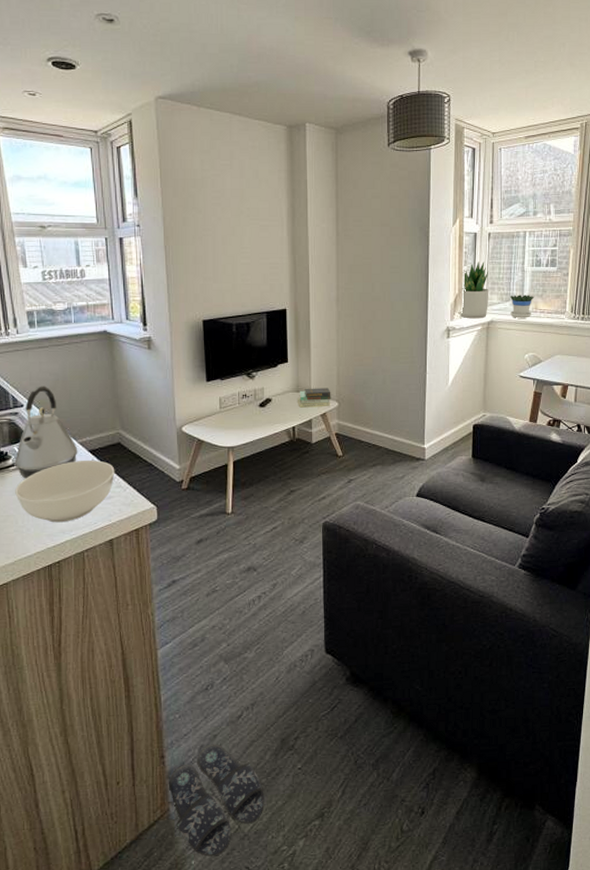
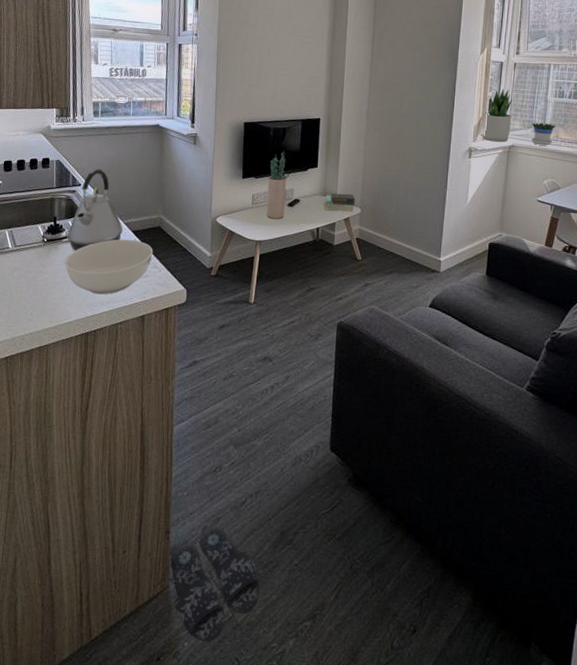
vase: none [235,347,256,422] -> present [266,150,287,219]

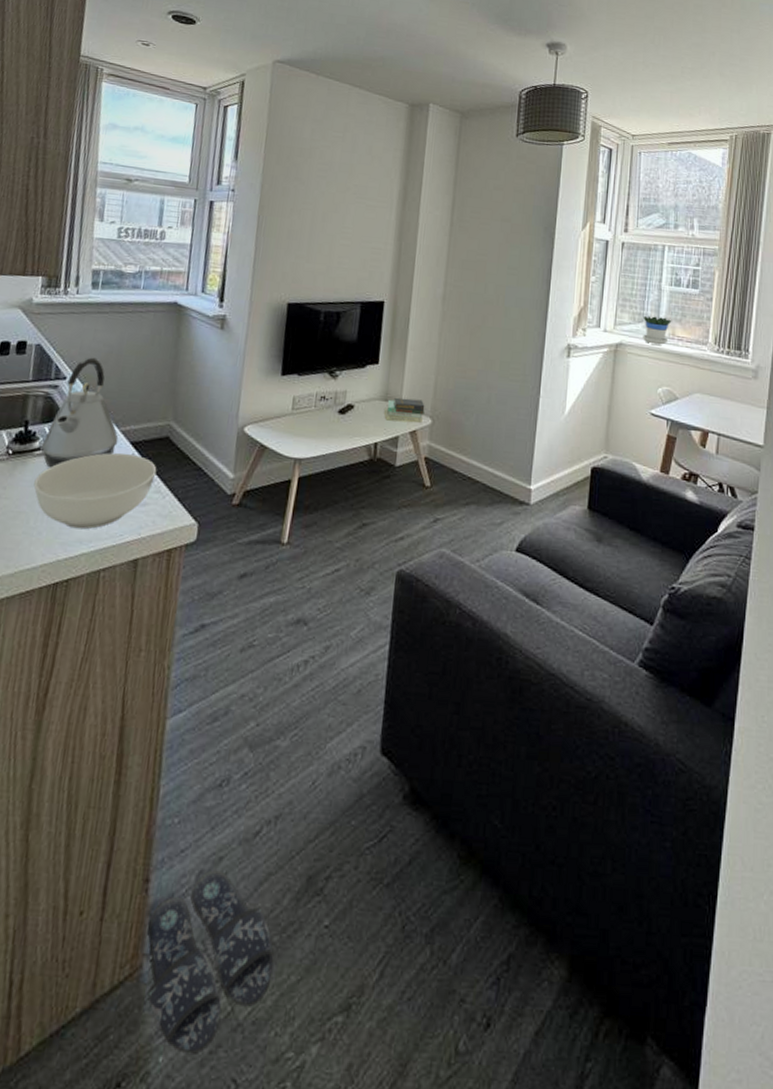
vase: present [266,150,287,219] -> none [310,340,339,430]
planter: present [482,89,513,143] -> none [583,273,621,339]

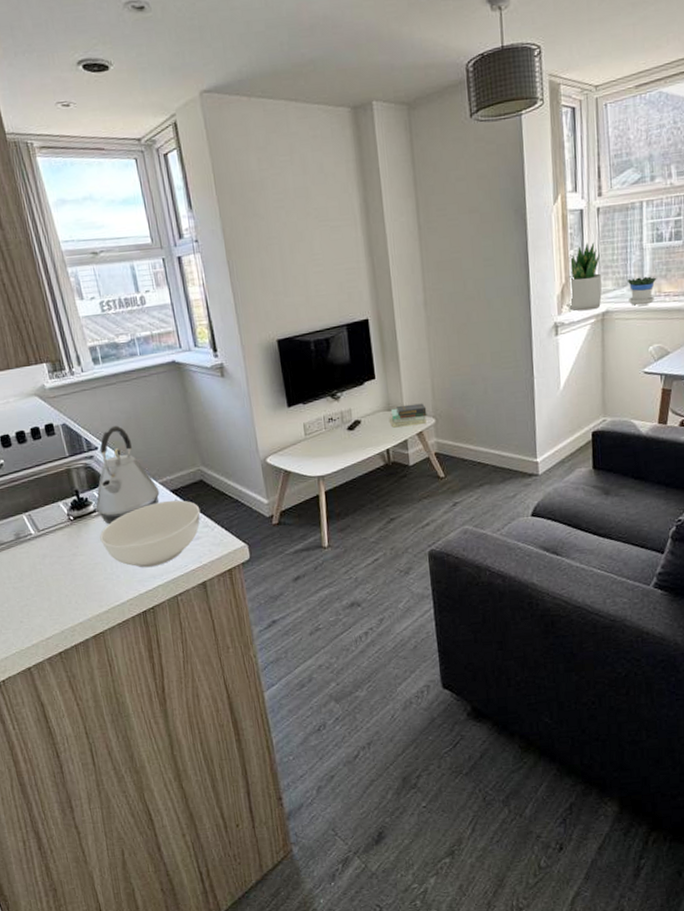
slippers: present [147,870,273,1054] -> none [289,784,390,895]
planter: none [583,273,621,339] -> present [568,242,602,311]

